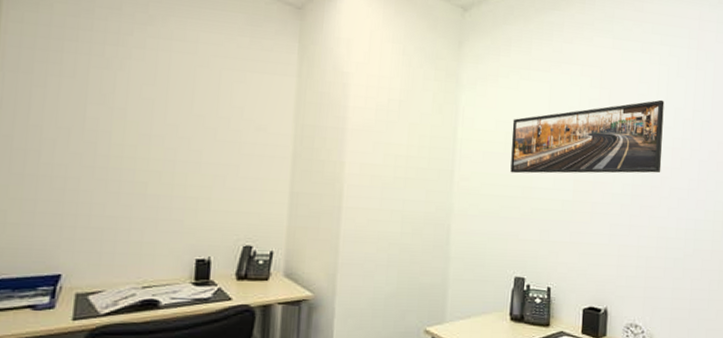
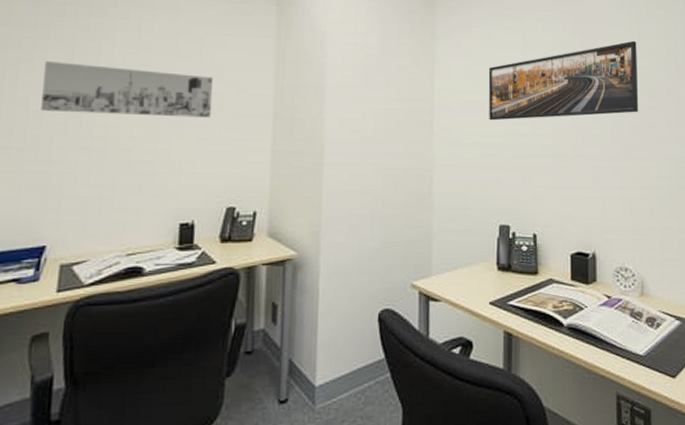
wall art: none [55,88,232,155] -> present [41,61,214,118]

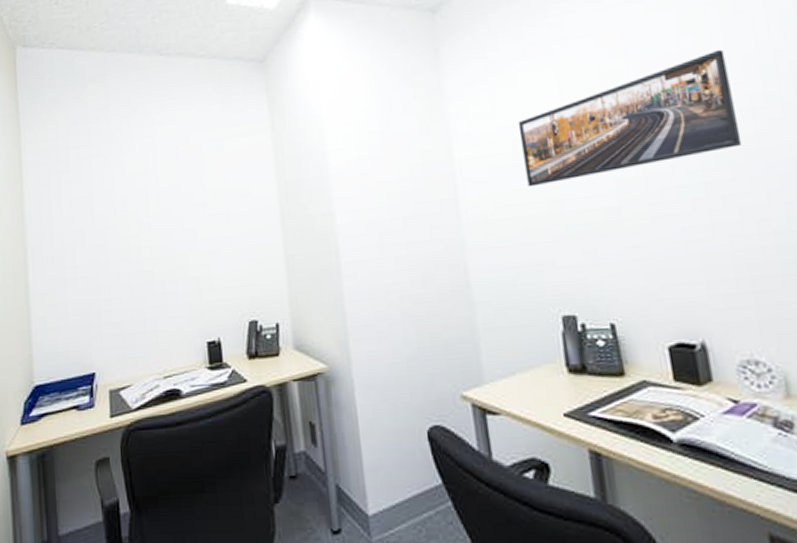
wall art: present [41,61,214,118] -> none [71,184,221,242]

